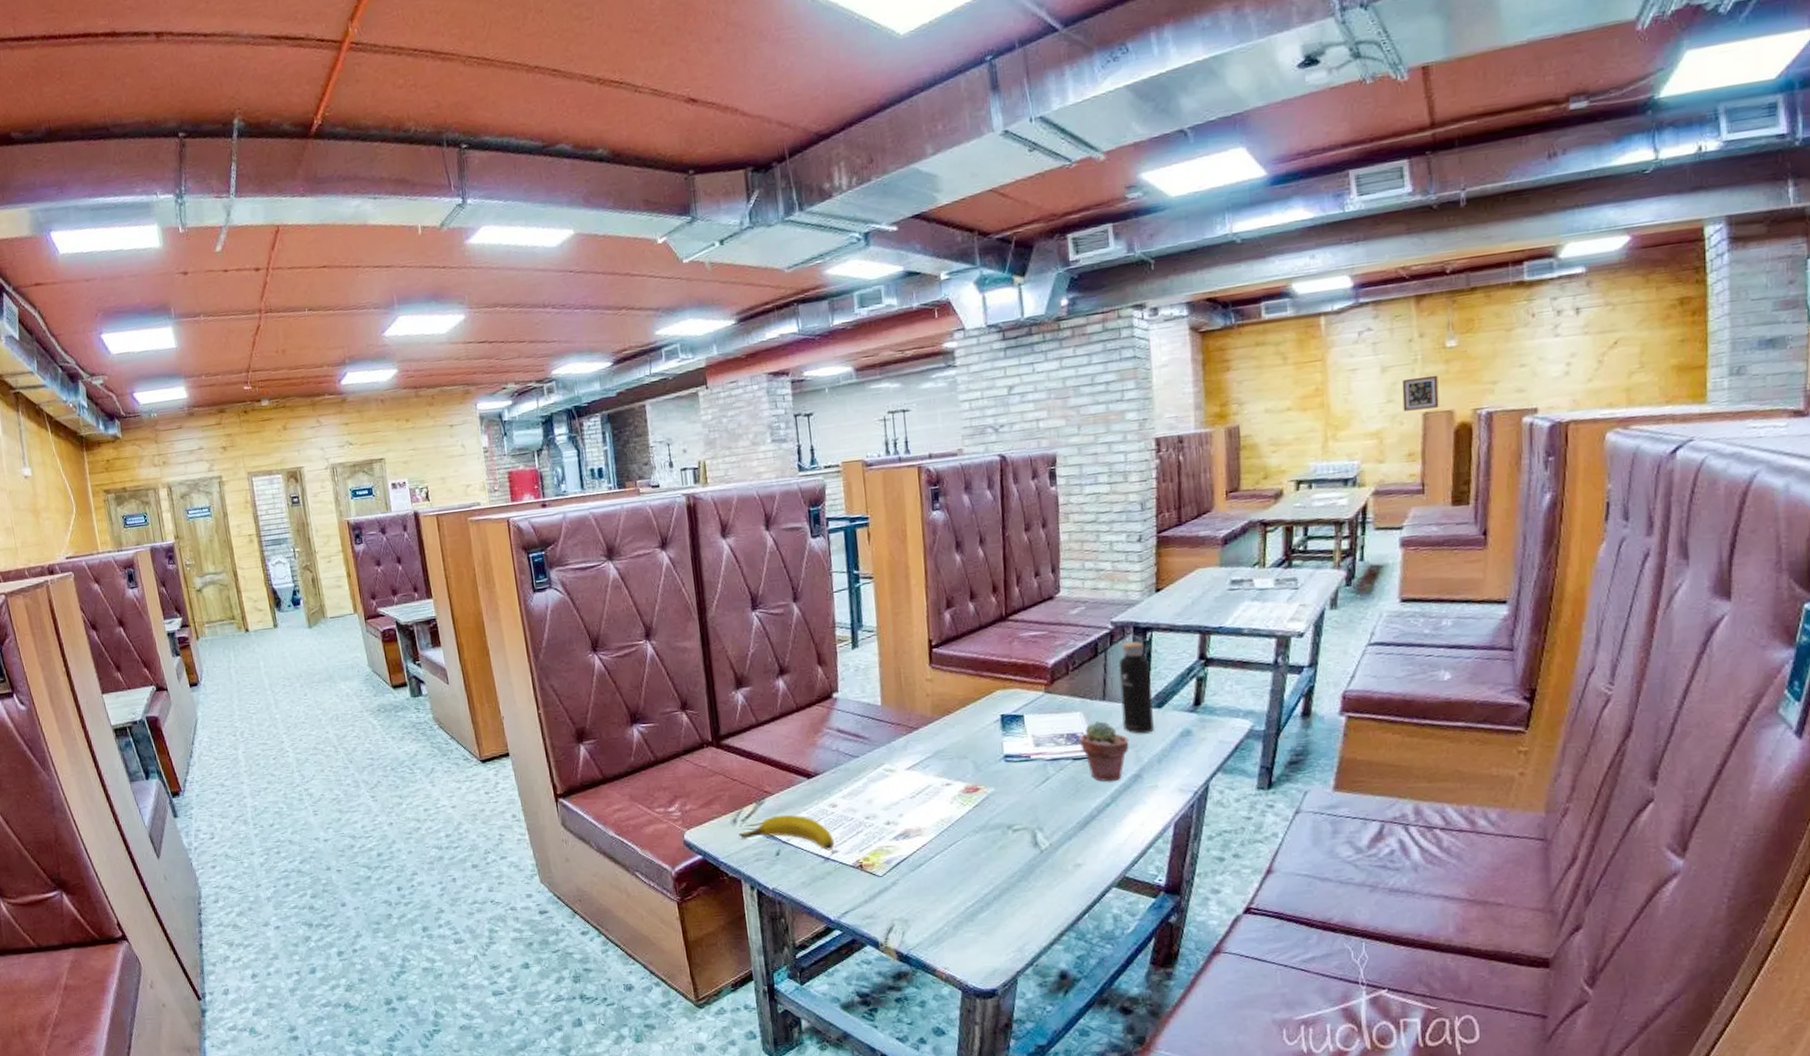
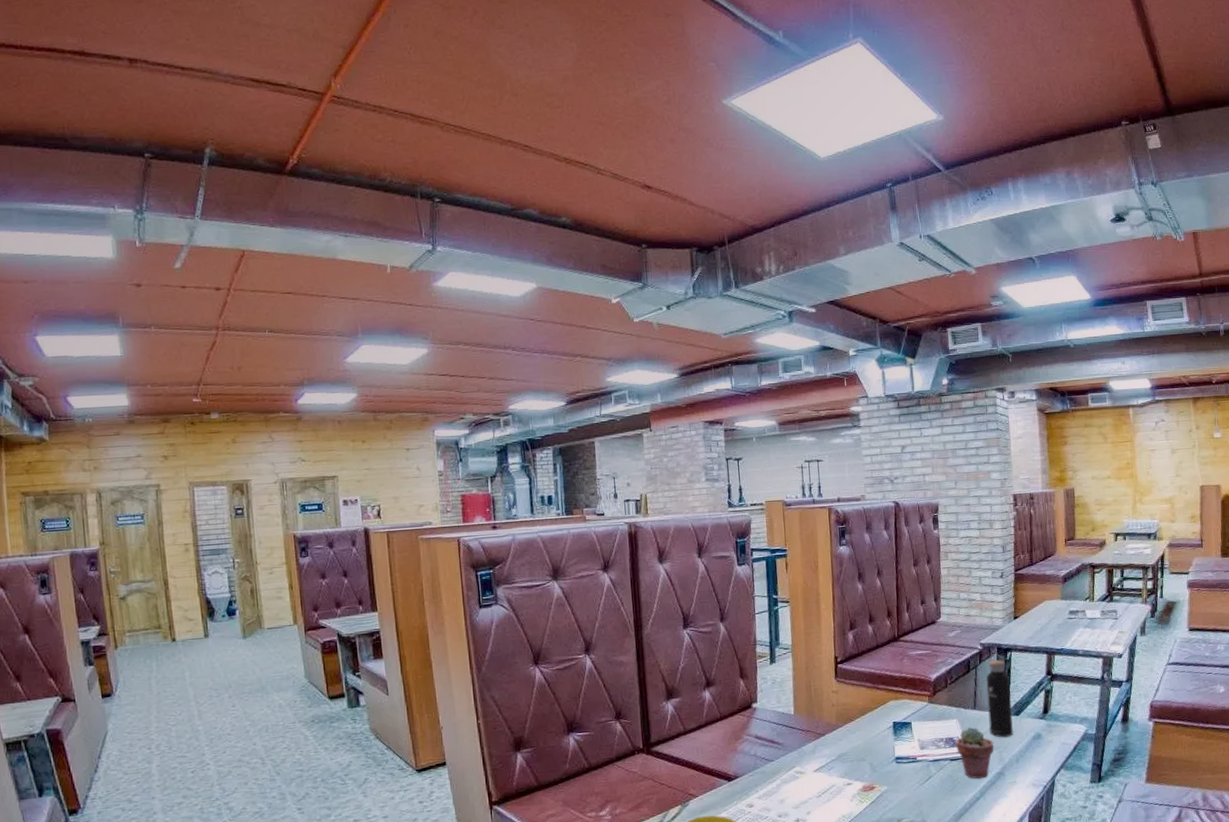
picture frame: present [1401,375,1439,411] -> none [1185,458,1211,484]

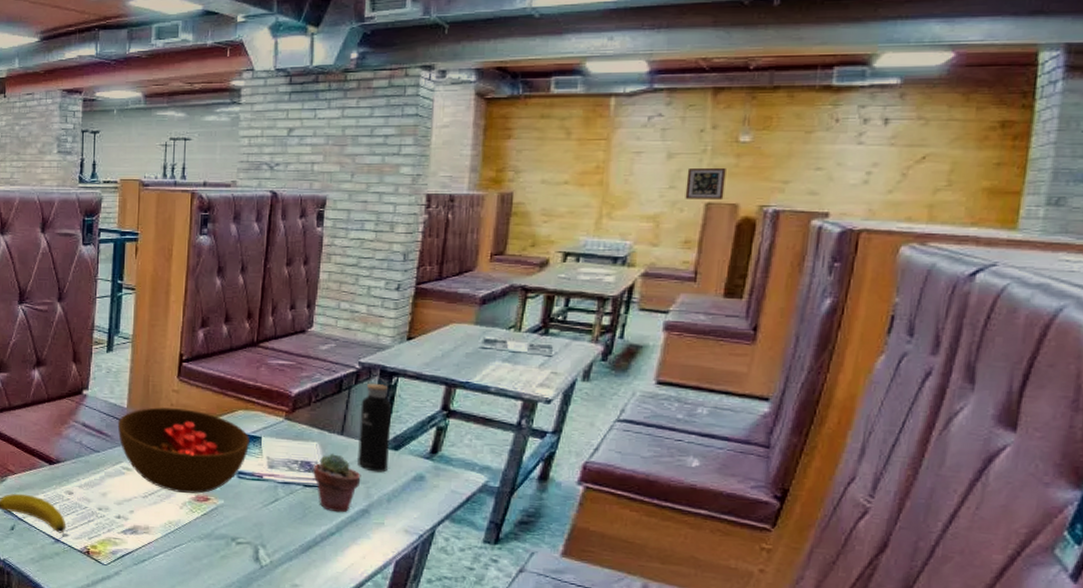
bowl: none [787,707,902,787] -> present [117,406,250,494]
picture frame: none [1185,458,1211,484] -> present [685,167,726,199]

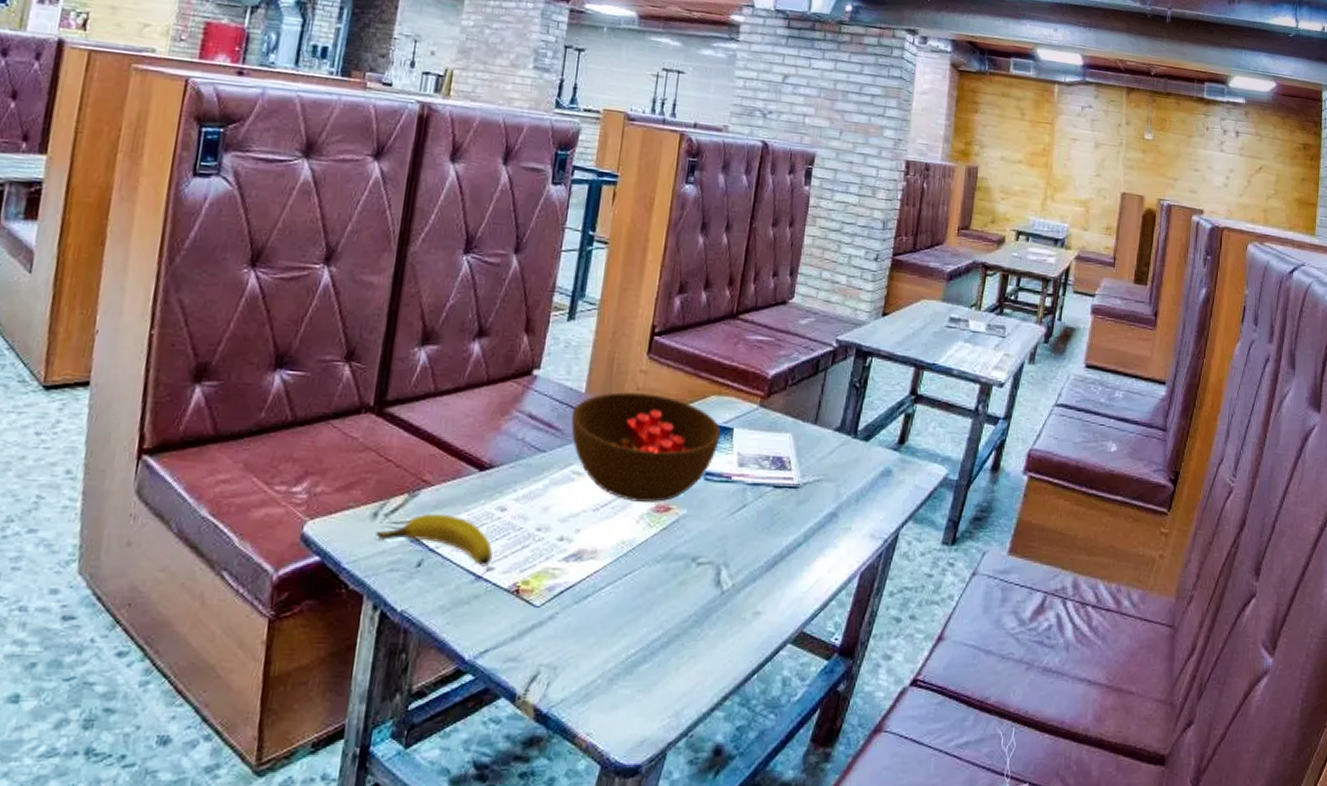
potted succulent: present [313,453,361,513] -> none [784,446,832,518]
water bottle: present [357,376,393,473] -> none [829,356,866,468]
picture frame: present [685,167,726,199] -> none [1107,159,1136,190]

